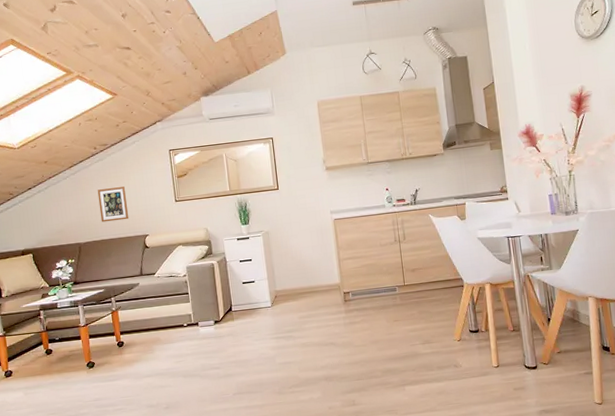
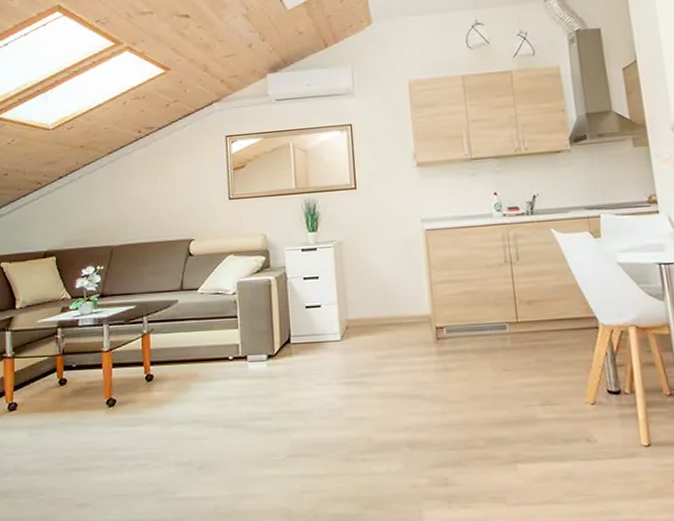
picture frame: present [97,187,129,223] -> none [138,179,173,222]

